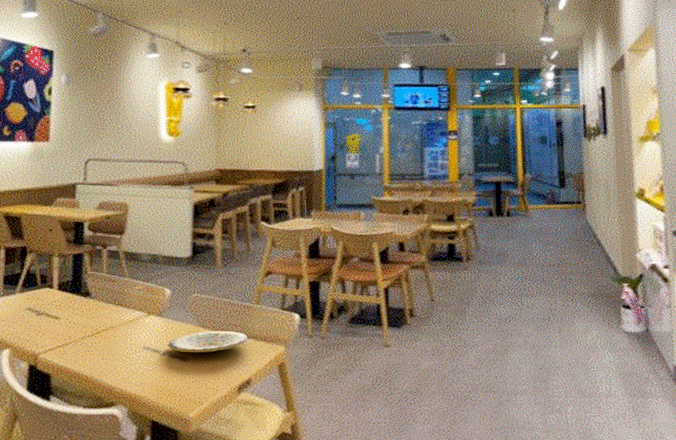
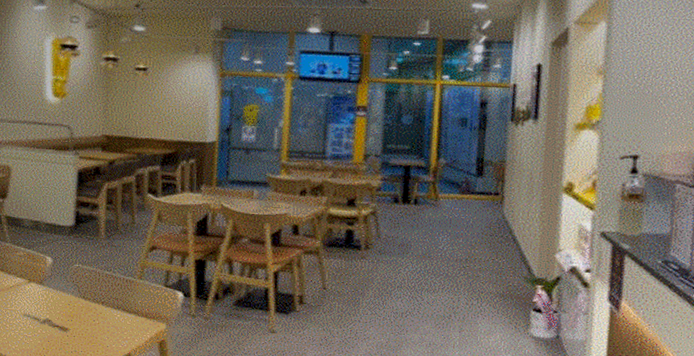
plate: present [167,331,248,353] -> none [47,303,129,325]

